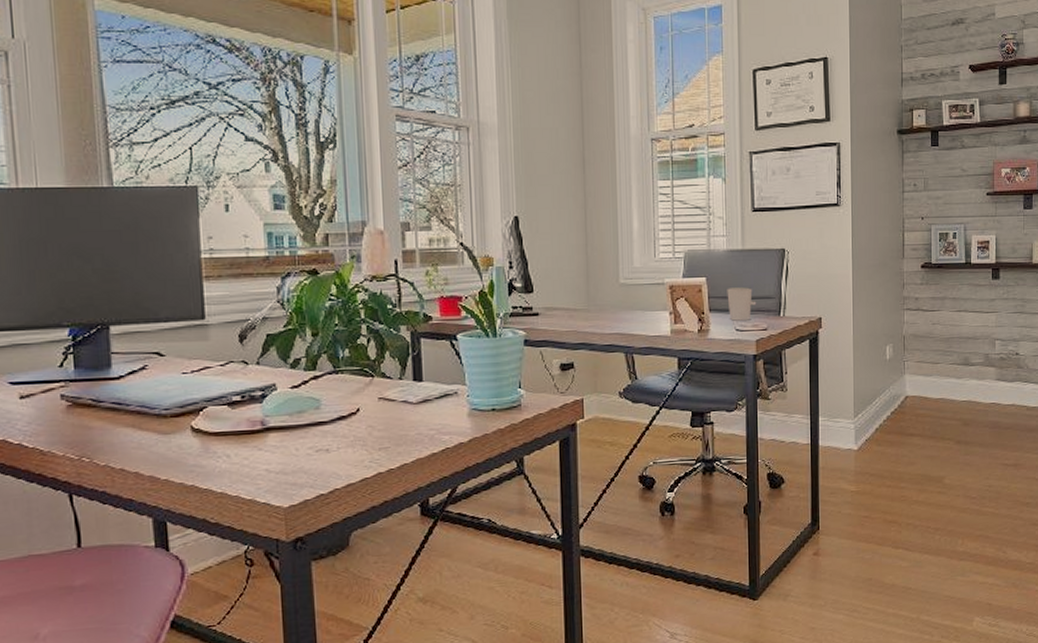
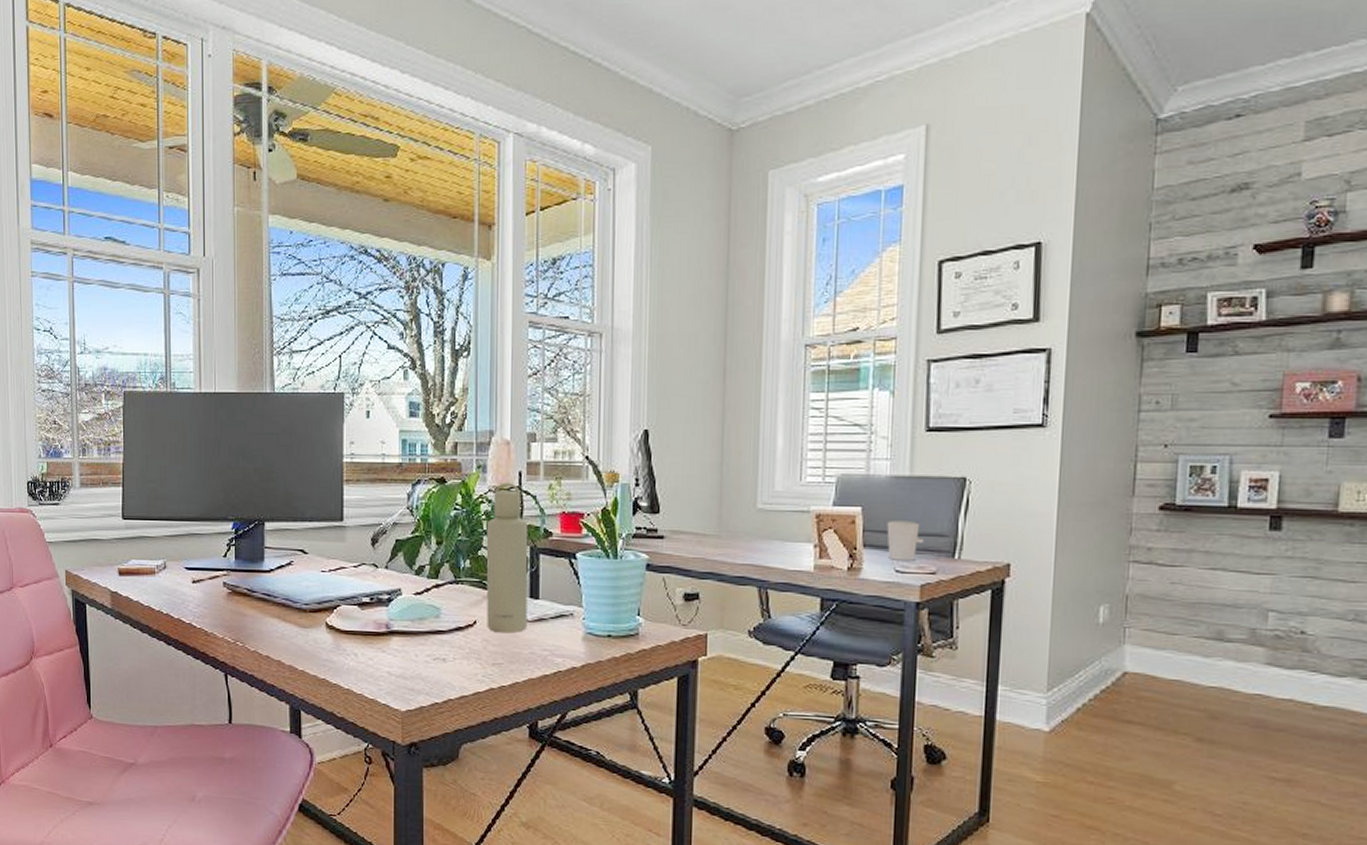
bottle: none [364,271,412,418] -> present [486,482,529,633]

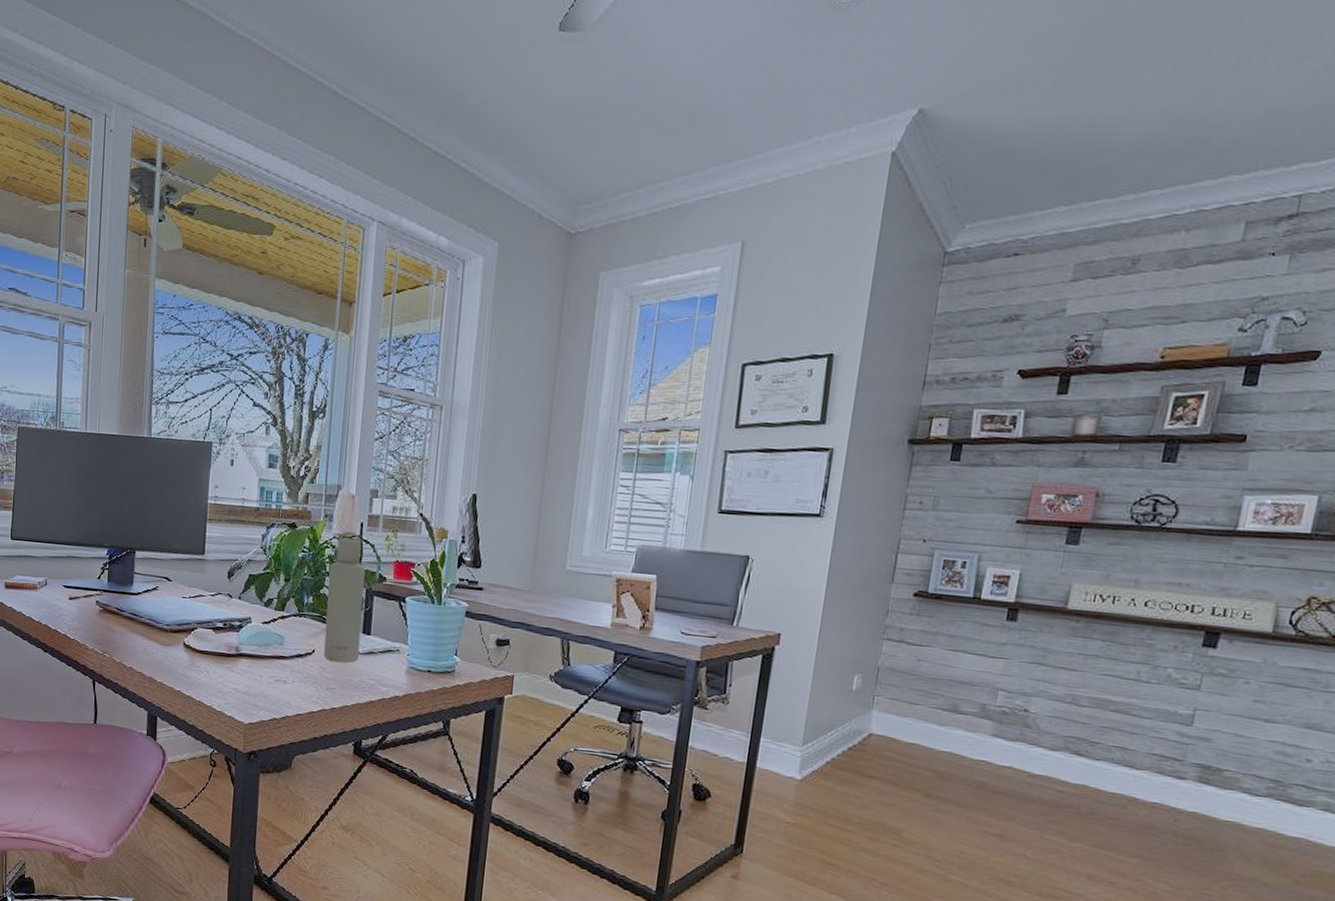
cup: present [887,521,925,562] -> none [676,589,709,626]

